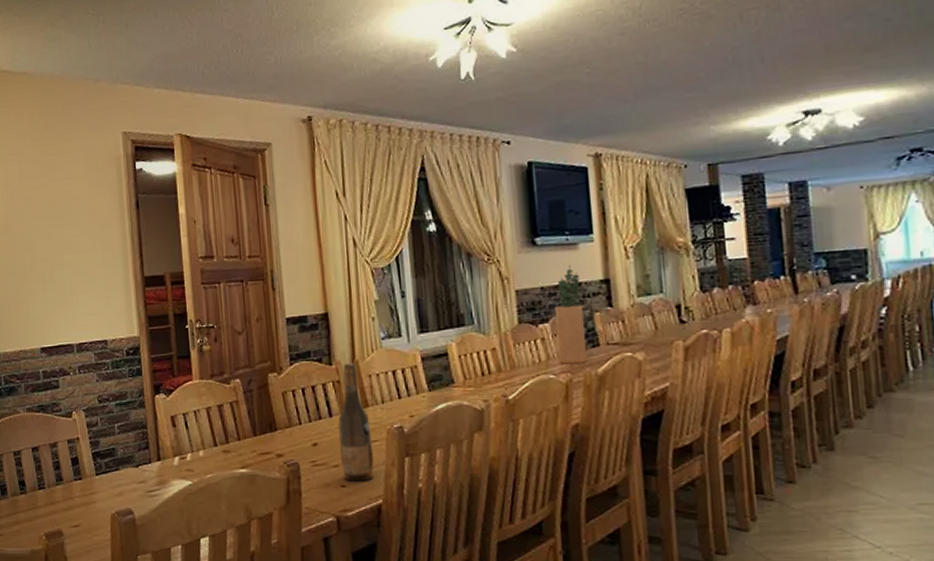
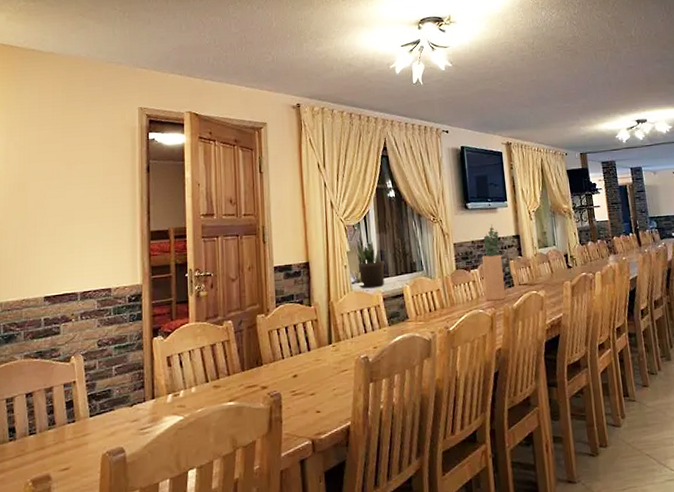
wine bottle: present [338,363,374,481] -> none [315,304,344,407]
planter: none [388,287,424,346] -> present [357,240,385,289]

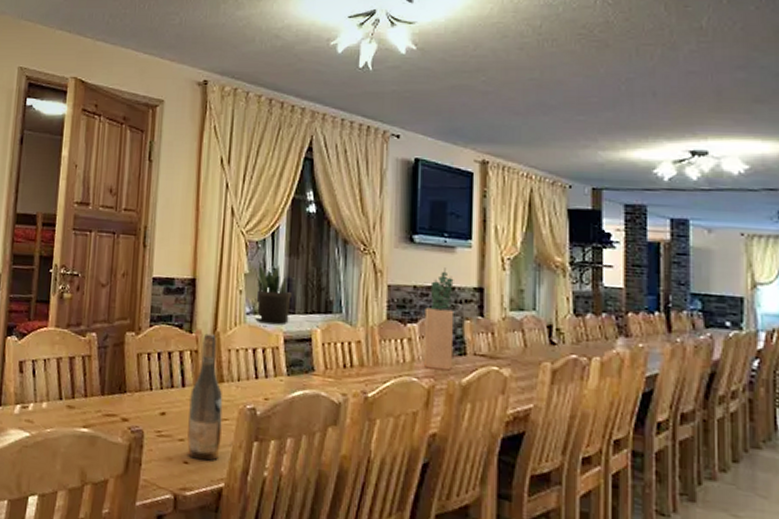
wine bottle: none [315,304,344,407] -> present [187,333,223,461]

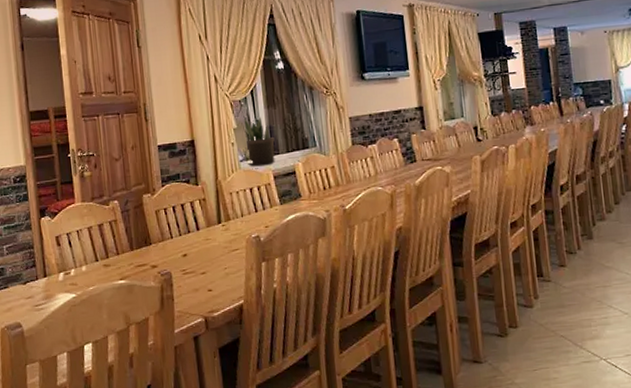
wine bottle: present [187,333,223,461] -> none [204,183,236,286]
vase: present [423,268,454,372] -> none [380,96,407,179]

